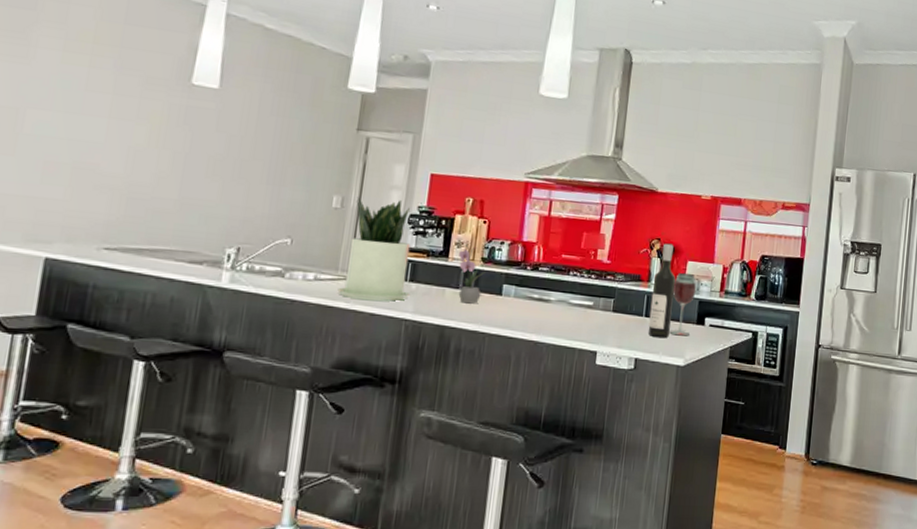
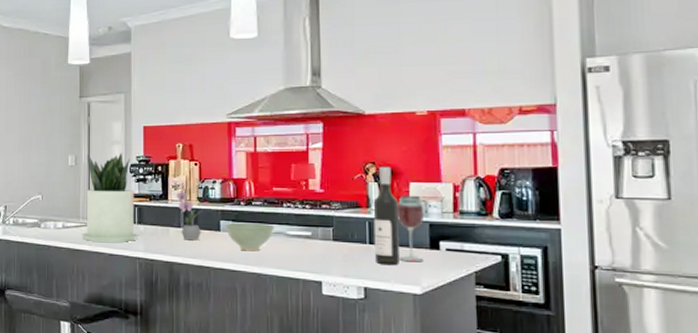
bowl: none [507,287,558,319] -> present [225,222,274,252]

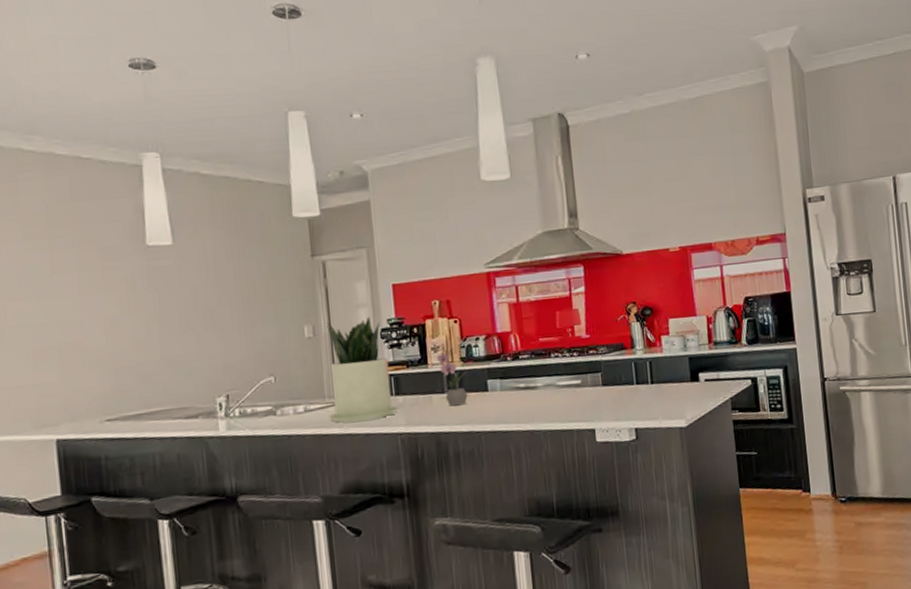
bowl: present [225,222,274,252] -> none [492,377,544,409]
bottle: present [373,166,399,265] -> none [637,305,665,403]
wineglass: present [396,195,425,263] -> none [658,330,686,397]

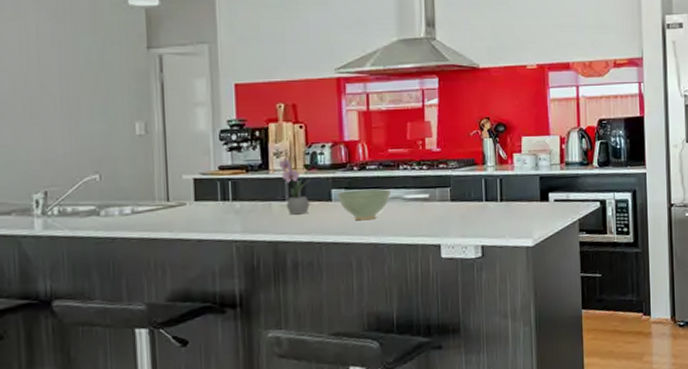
planter: present [326,317,399,423] -> none [158,117,235,228]
bowl: none [492,377,544,409] -> present [337,188,391,221]

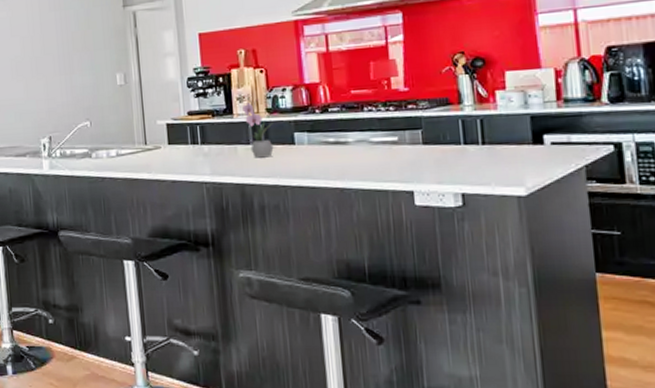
bowl: present [337,188,391,221] -> none [299,131,356,165]

